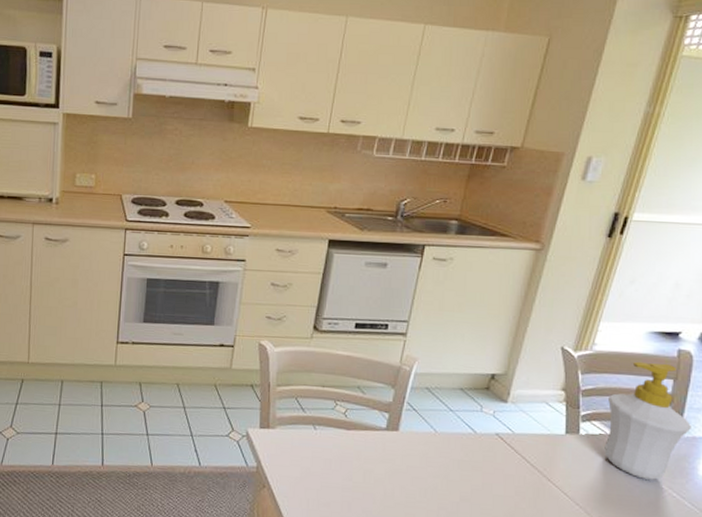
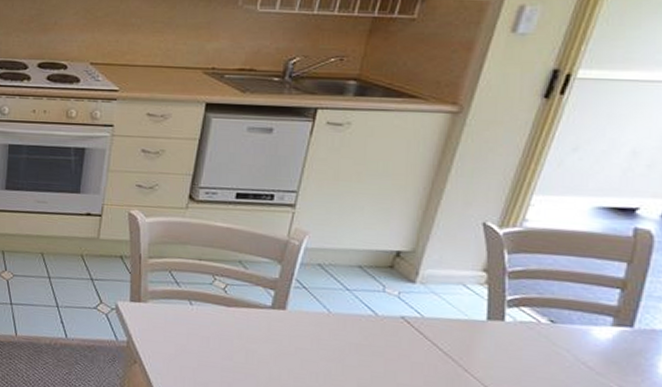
soap bottle: present [604,361,691,481] -> none [536,240,650,377]

